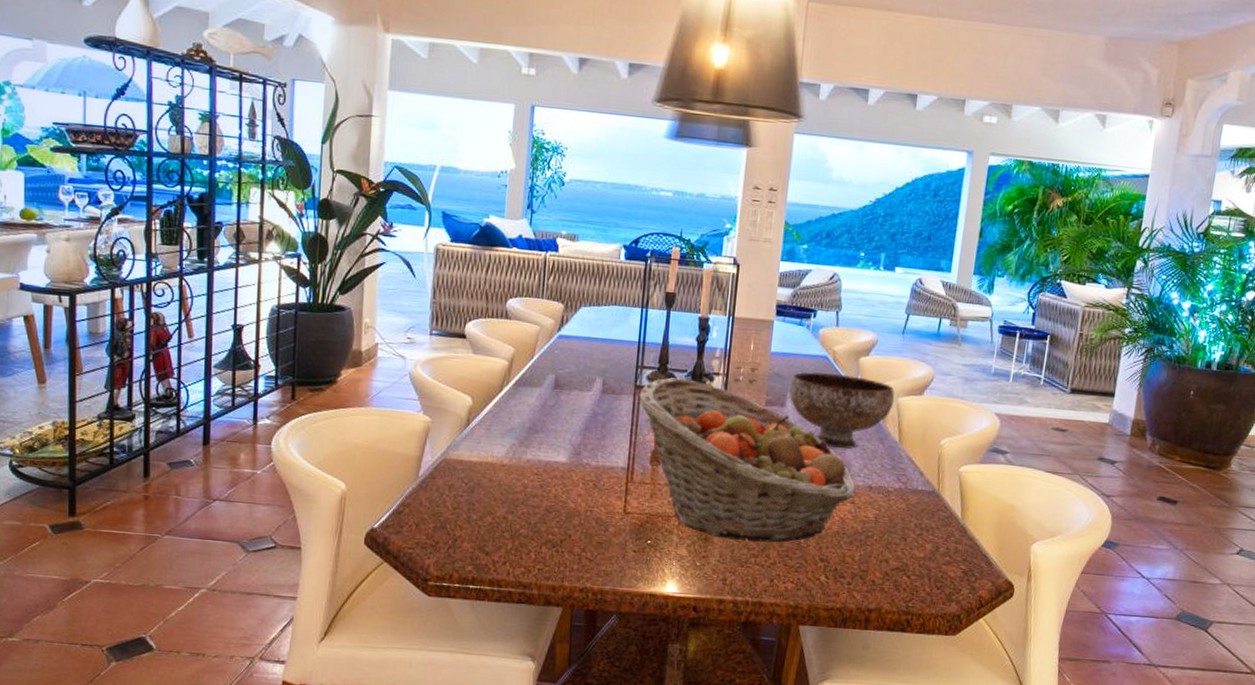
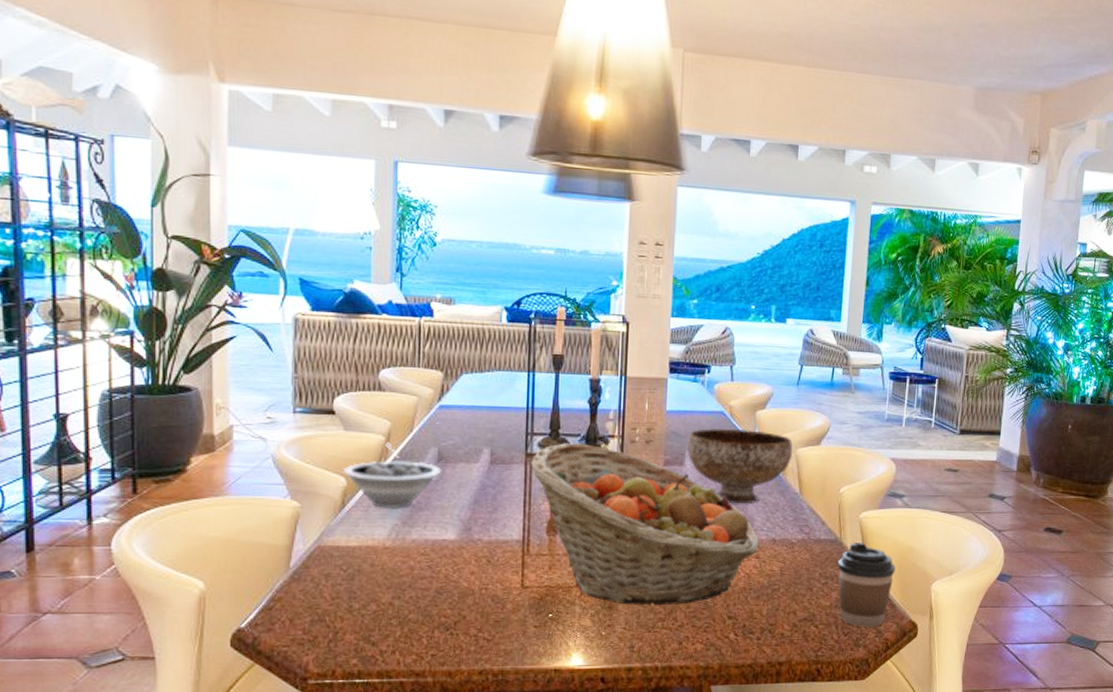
bowl: none [470,367,586,429] -> present [344,442,472,508]
coffee cup: none [933,495,994,583] -> present [837,542,896,627]

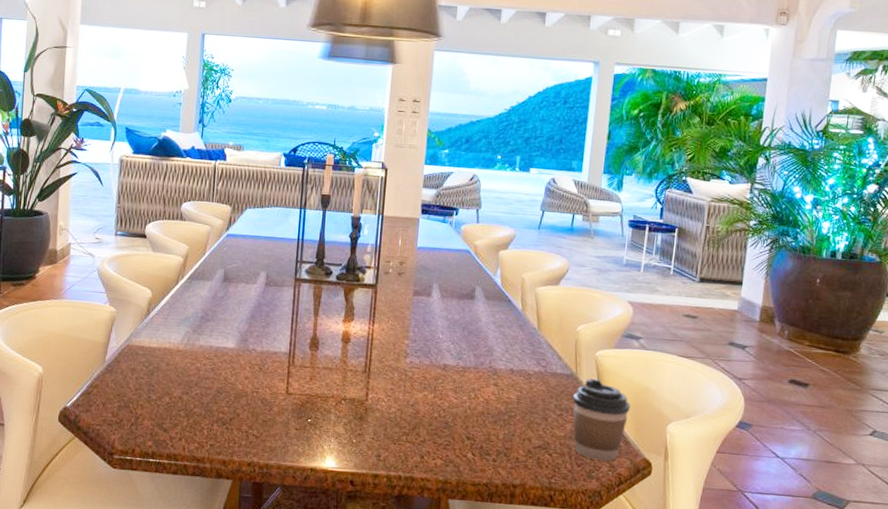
bowl: present [344,442,472,508] -> none [150,263,251,318]
fruit basket: present [531,443,759,605] -> none [299,271,498,422]
bowl: present [687,428,793,504] -> none [434,264,533,336]

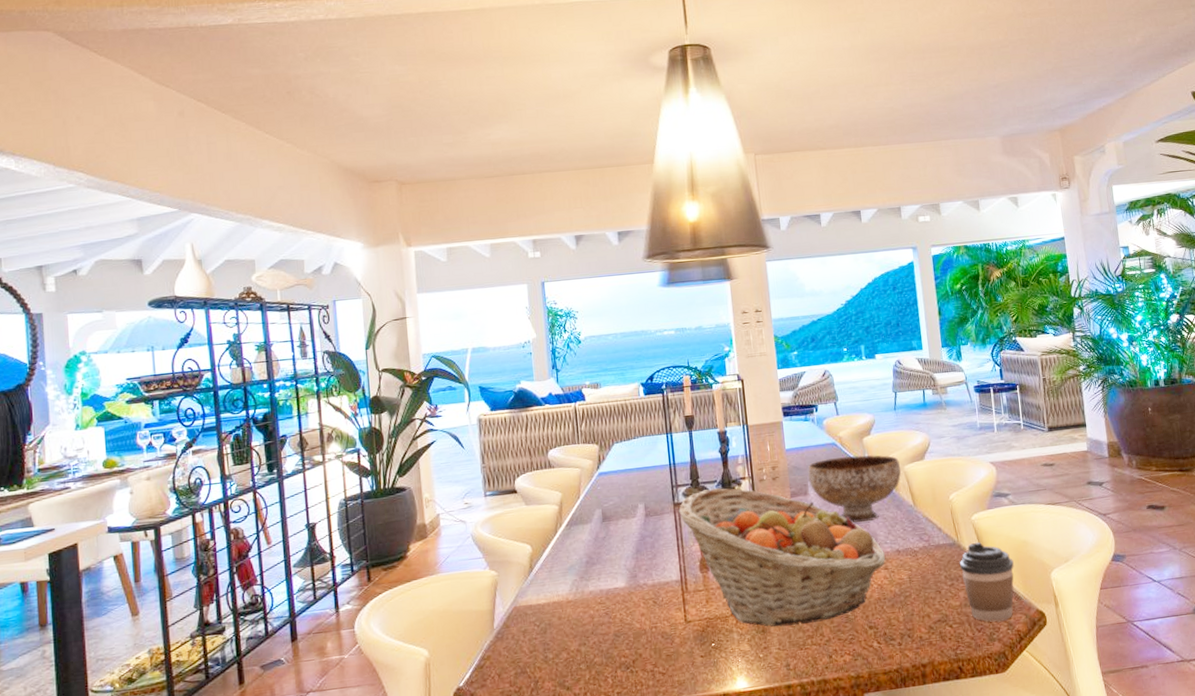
fruit basket: none [299,271,498,422] -> present [678,488,886,627]
bowl: none [434,264,533,336] -> present [808,454,901,523]

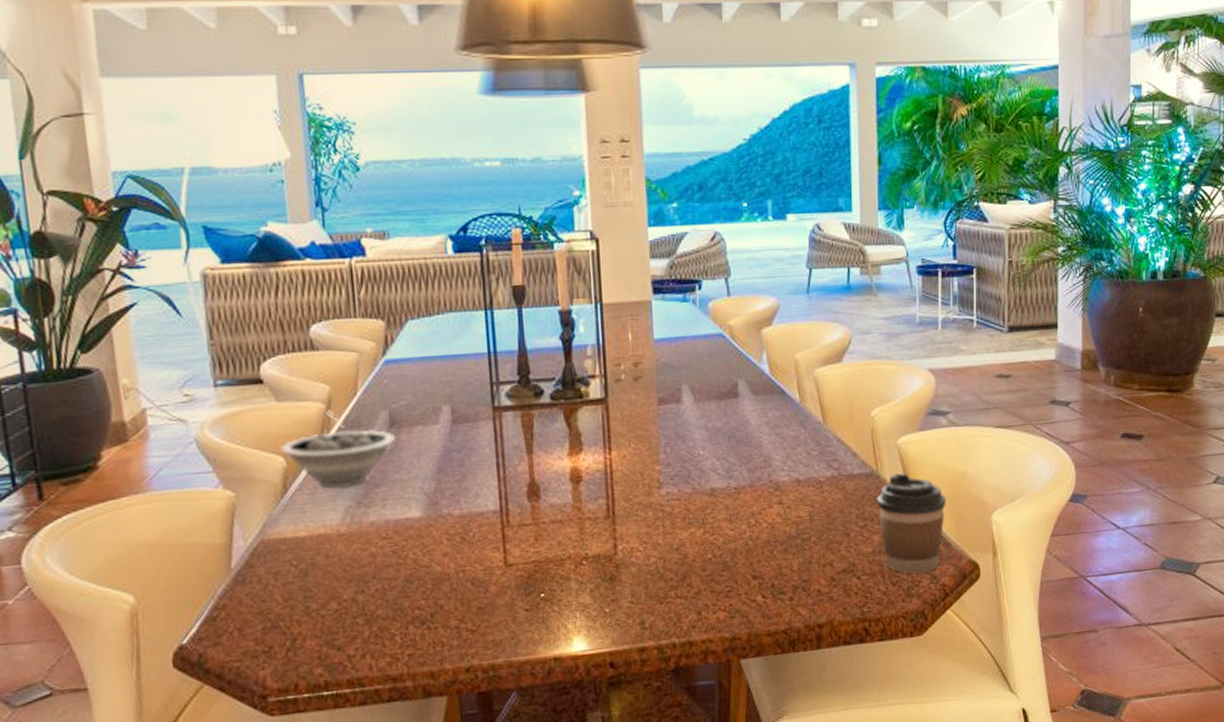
bowl: none [528,504,629,567] -> present [281,405,428,489]
fruit basket: present [678,488,886,627] -> none [500,388,781,575]
bowl: present [808,454,901,523] -> none [683,351,810,442]

